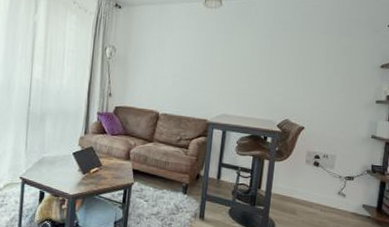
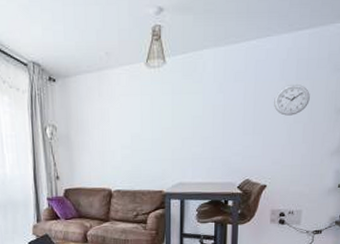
wall clock: none [316,39,350,67] -> present [274,84,310,116]

